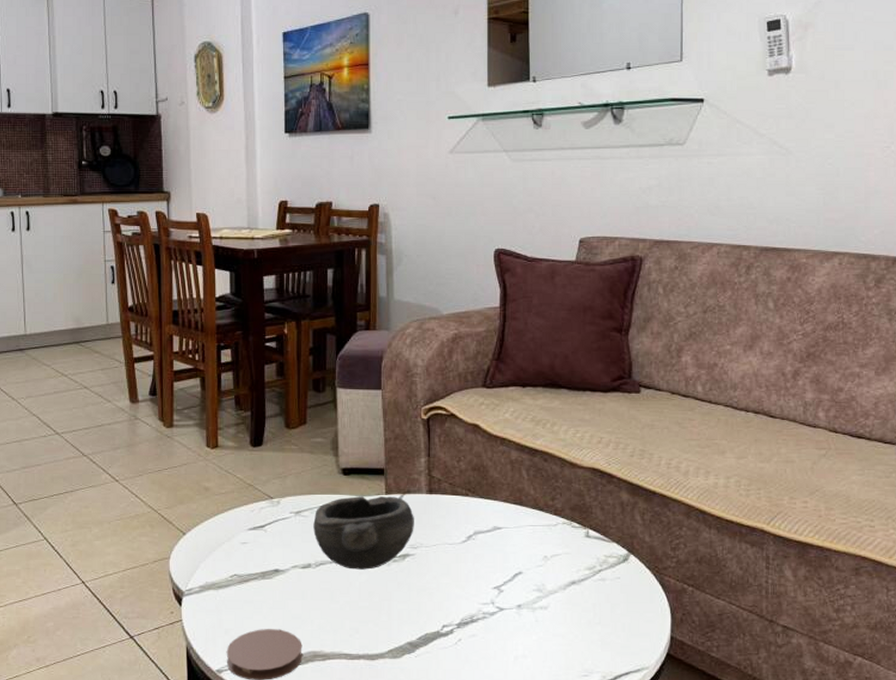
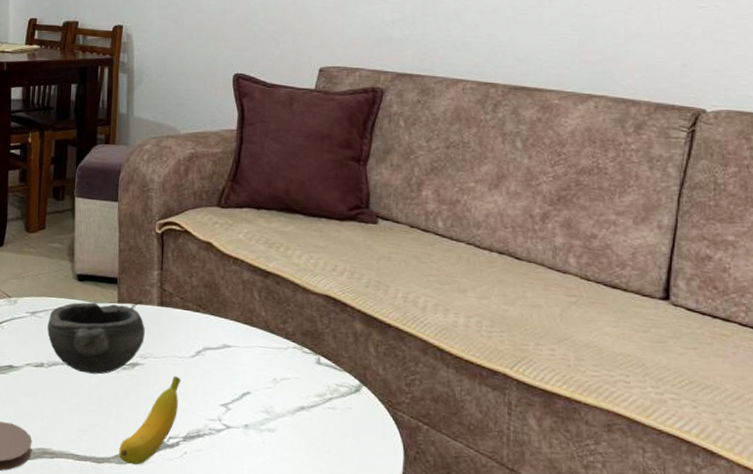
banana: none [393,563,453,658] -> present [119,376,181,465]

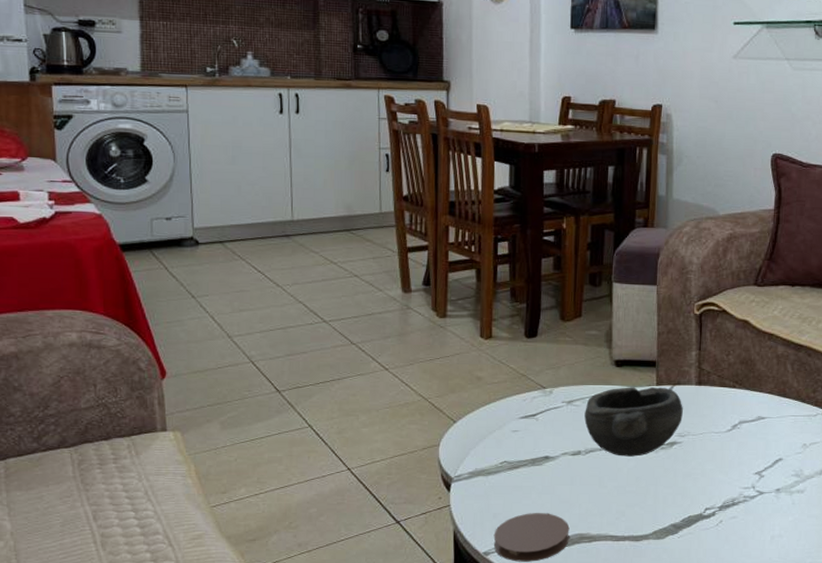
banana: present [119,376,181,465] -> none [657,450,718,539]

